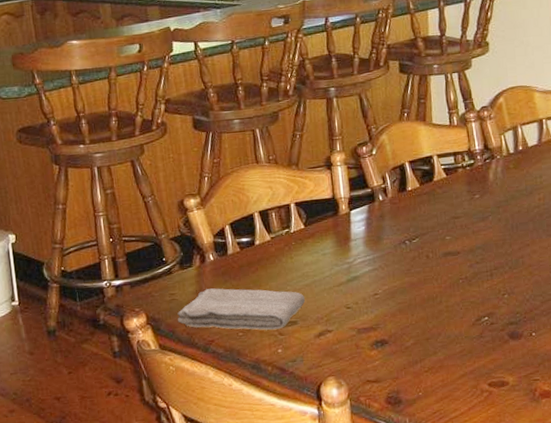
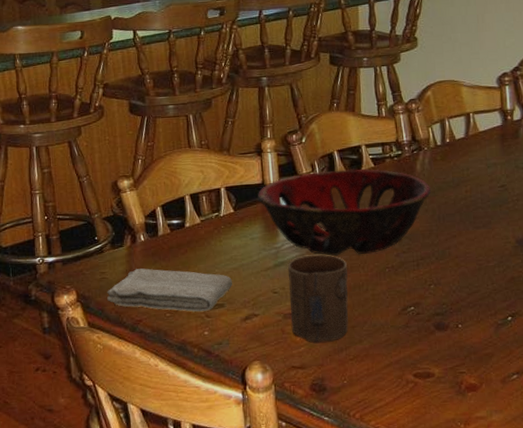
decorative bowl: none [327,179,504,269] -> present [257,169,431,256]
cup: none [360,267,423,356] -> present [287,254,348,343]

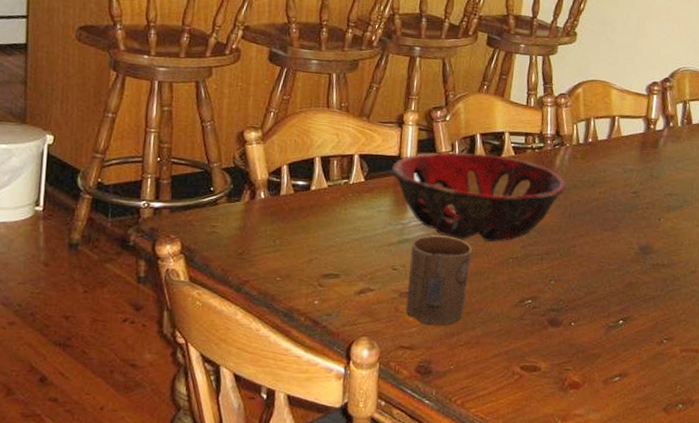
washcloth: present [107,268,233,312] -> none [214,227,353,281]

